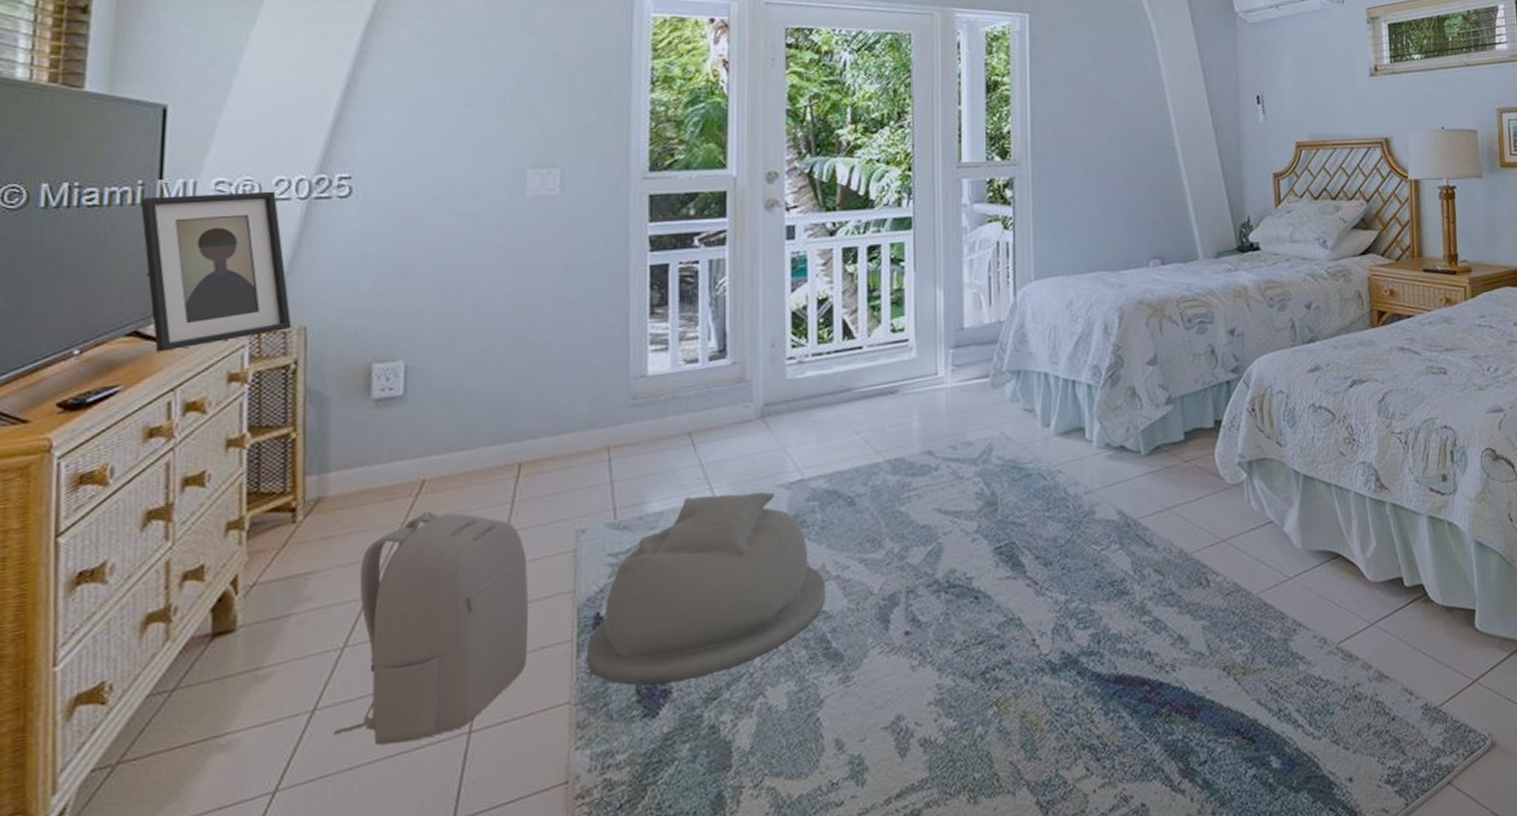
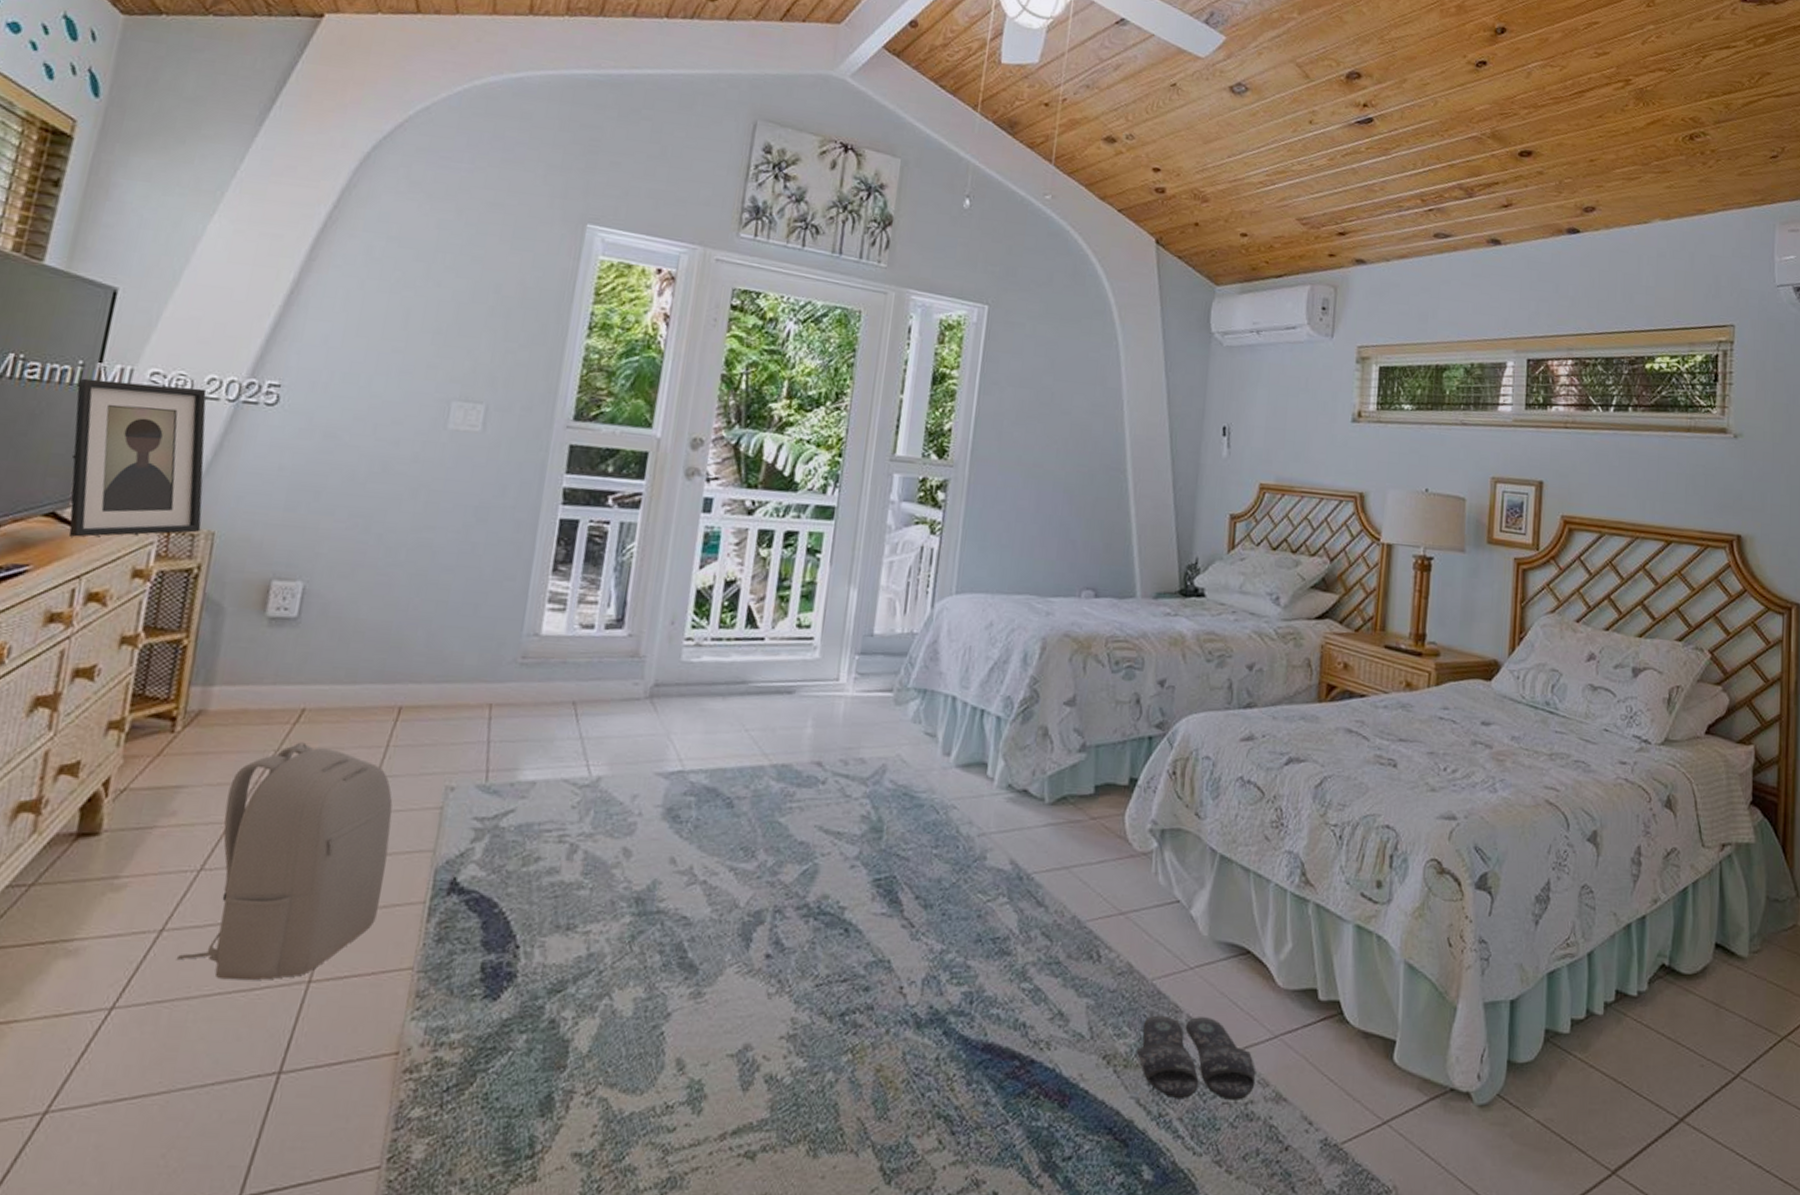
beanbag: present [586,492,826,686] -> none [436,770,691,966]
slippers: none [1251,618,1359,693] -> present [1136,1015,1256,1100]

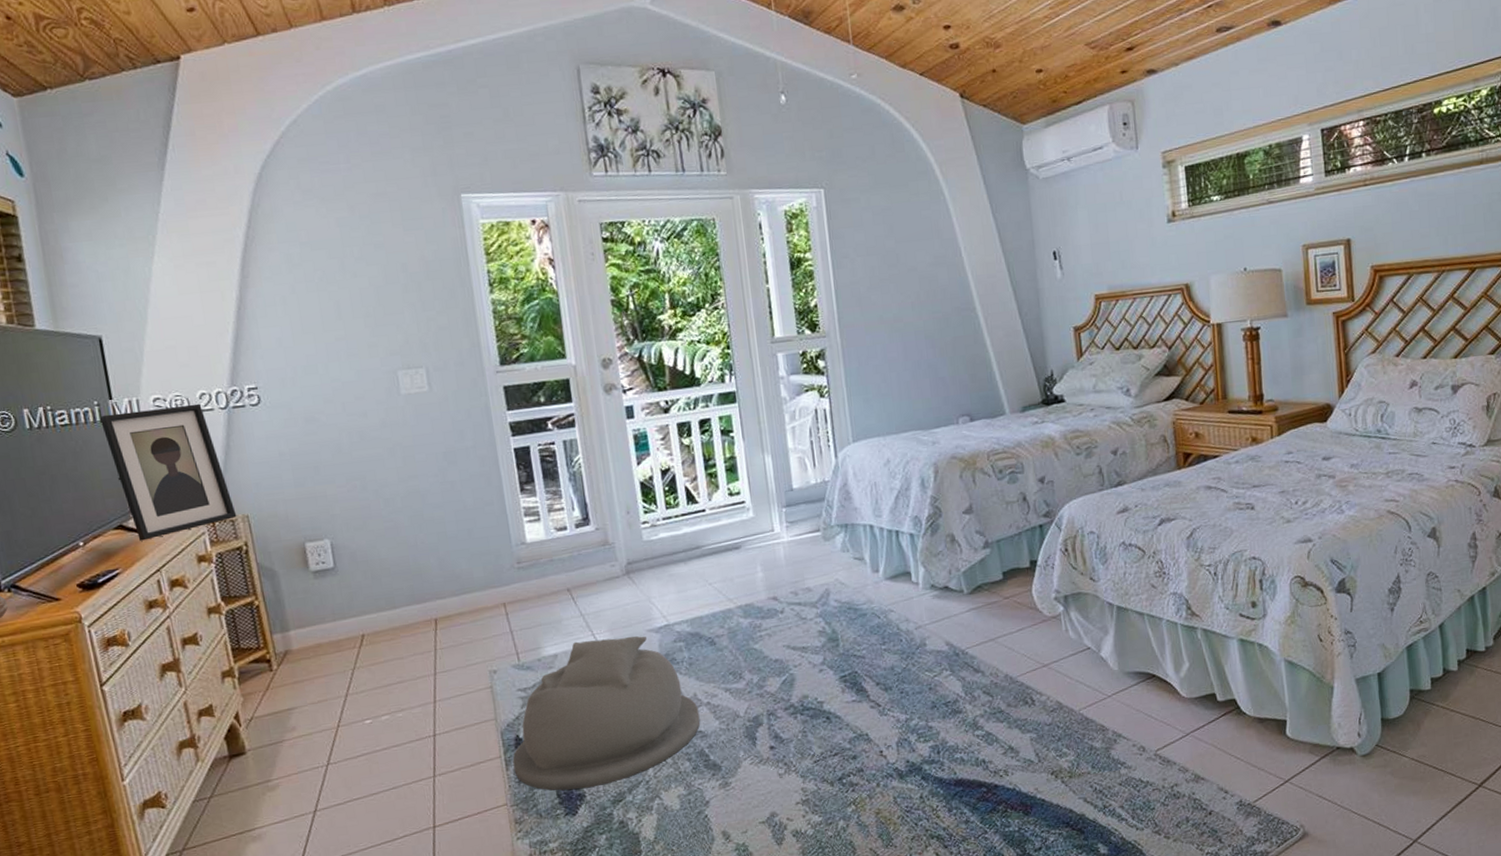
backpack: present [176,742,393,981] -> none [327,659,468,837]
beanbag: none [436,770,691,966] -> present [512,636,700,791]
slippers: present [1136,1015,1256,1100] -> none [1076,730,1177,793]

